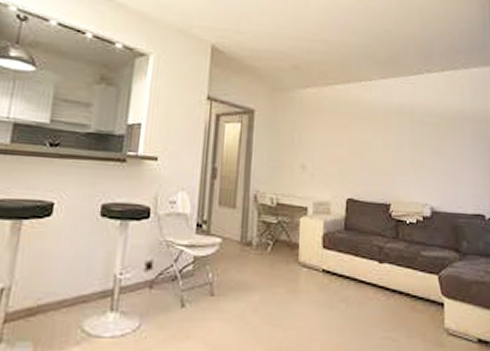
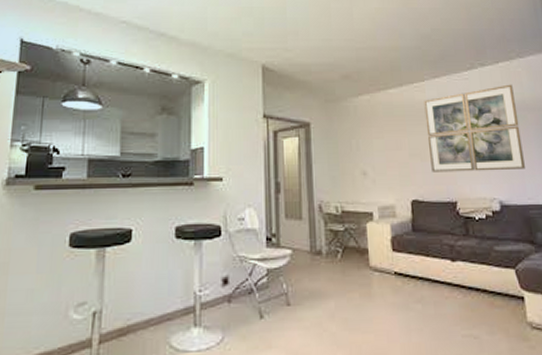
wall art: none [369,93,458,178] -> present [424,84,525,172]

